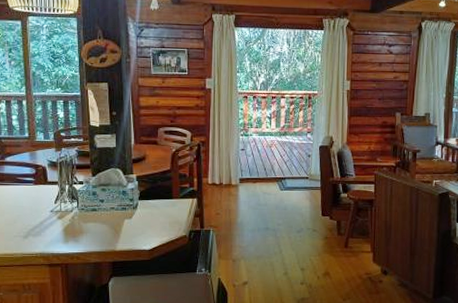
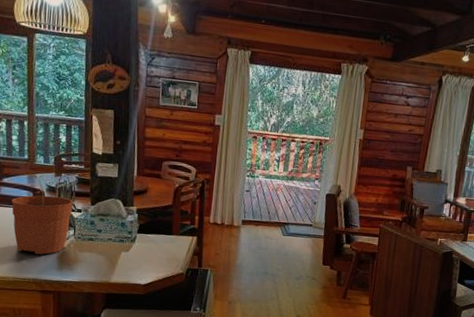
plant pot: none [15,151,74,229] -> present [11,175,73,255]

